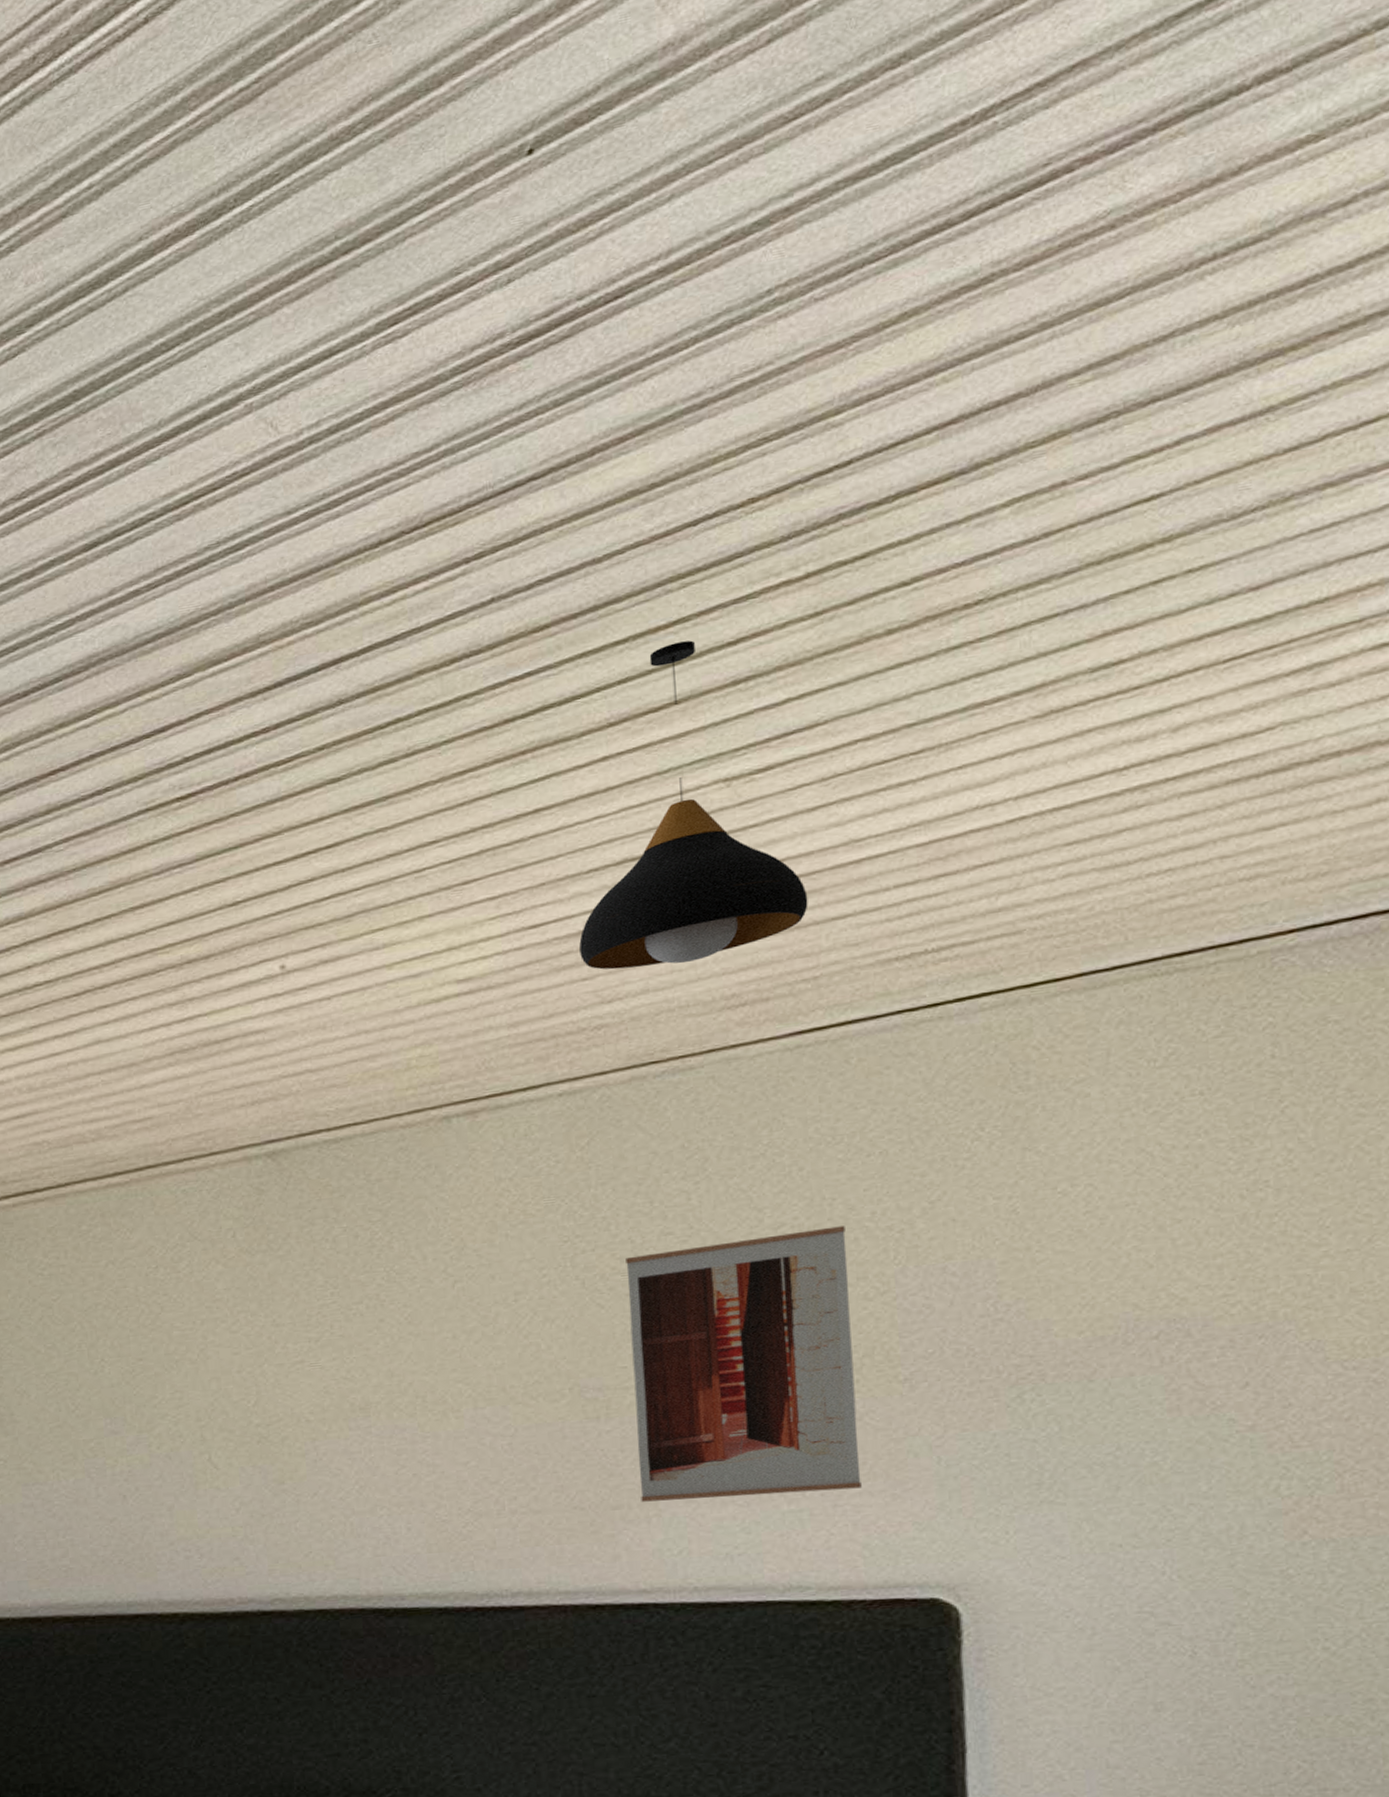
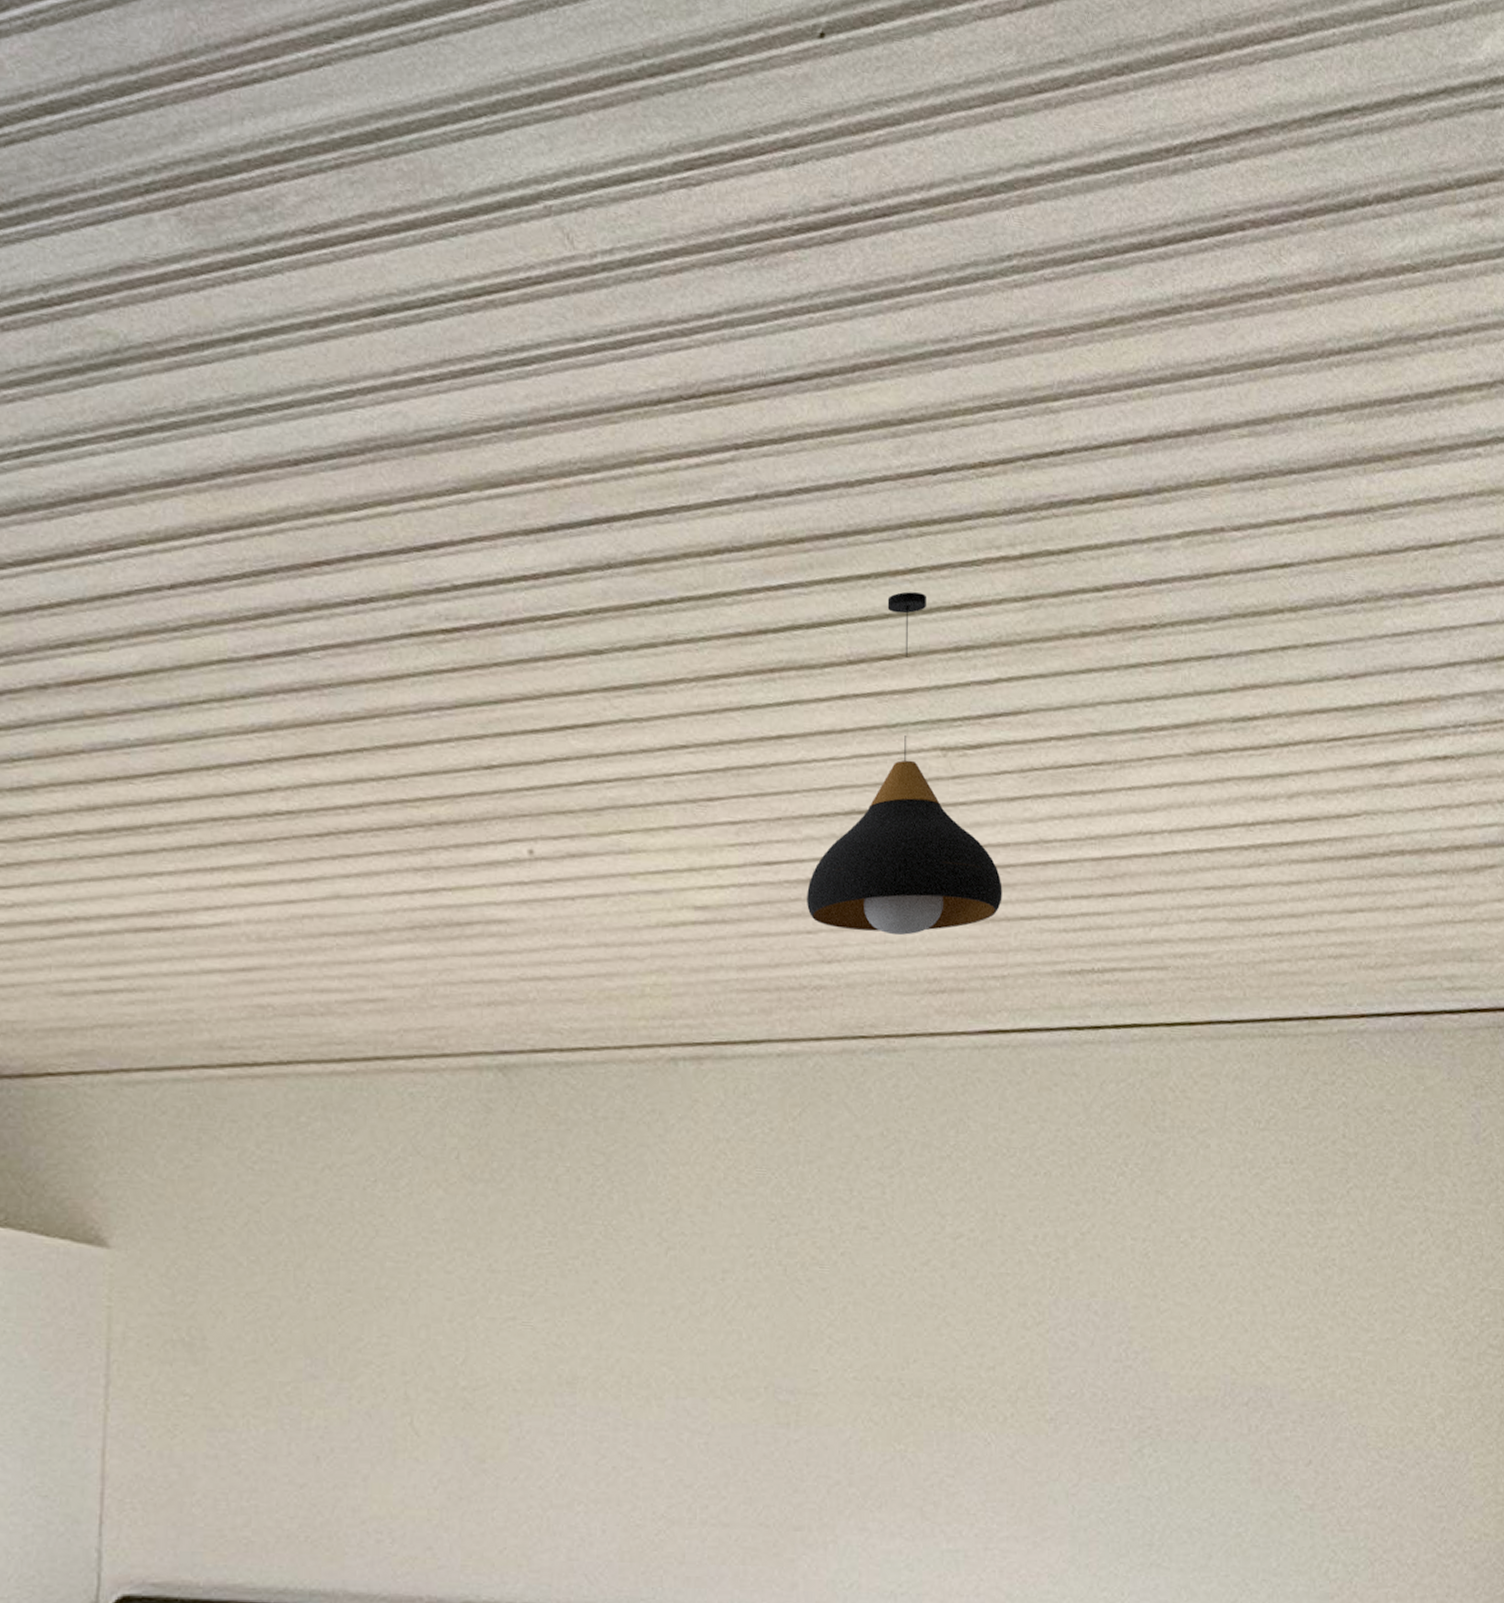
wall art: present [626,1226,862,1502] -> none [820,1245,1012,1532]

